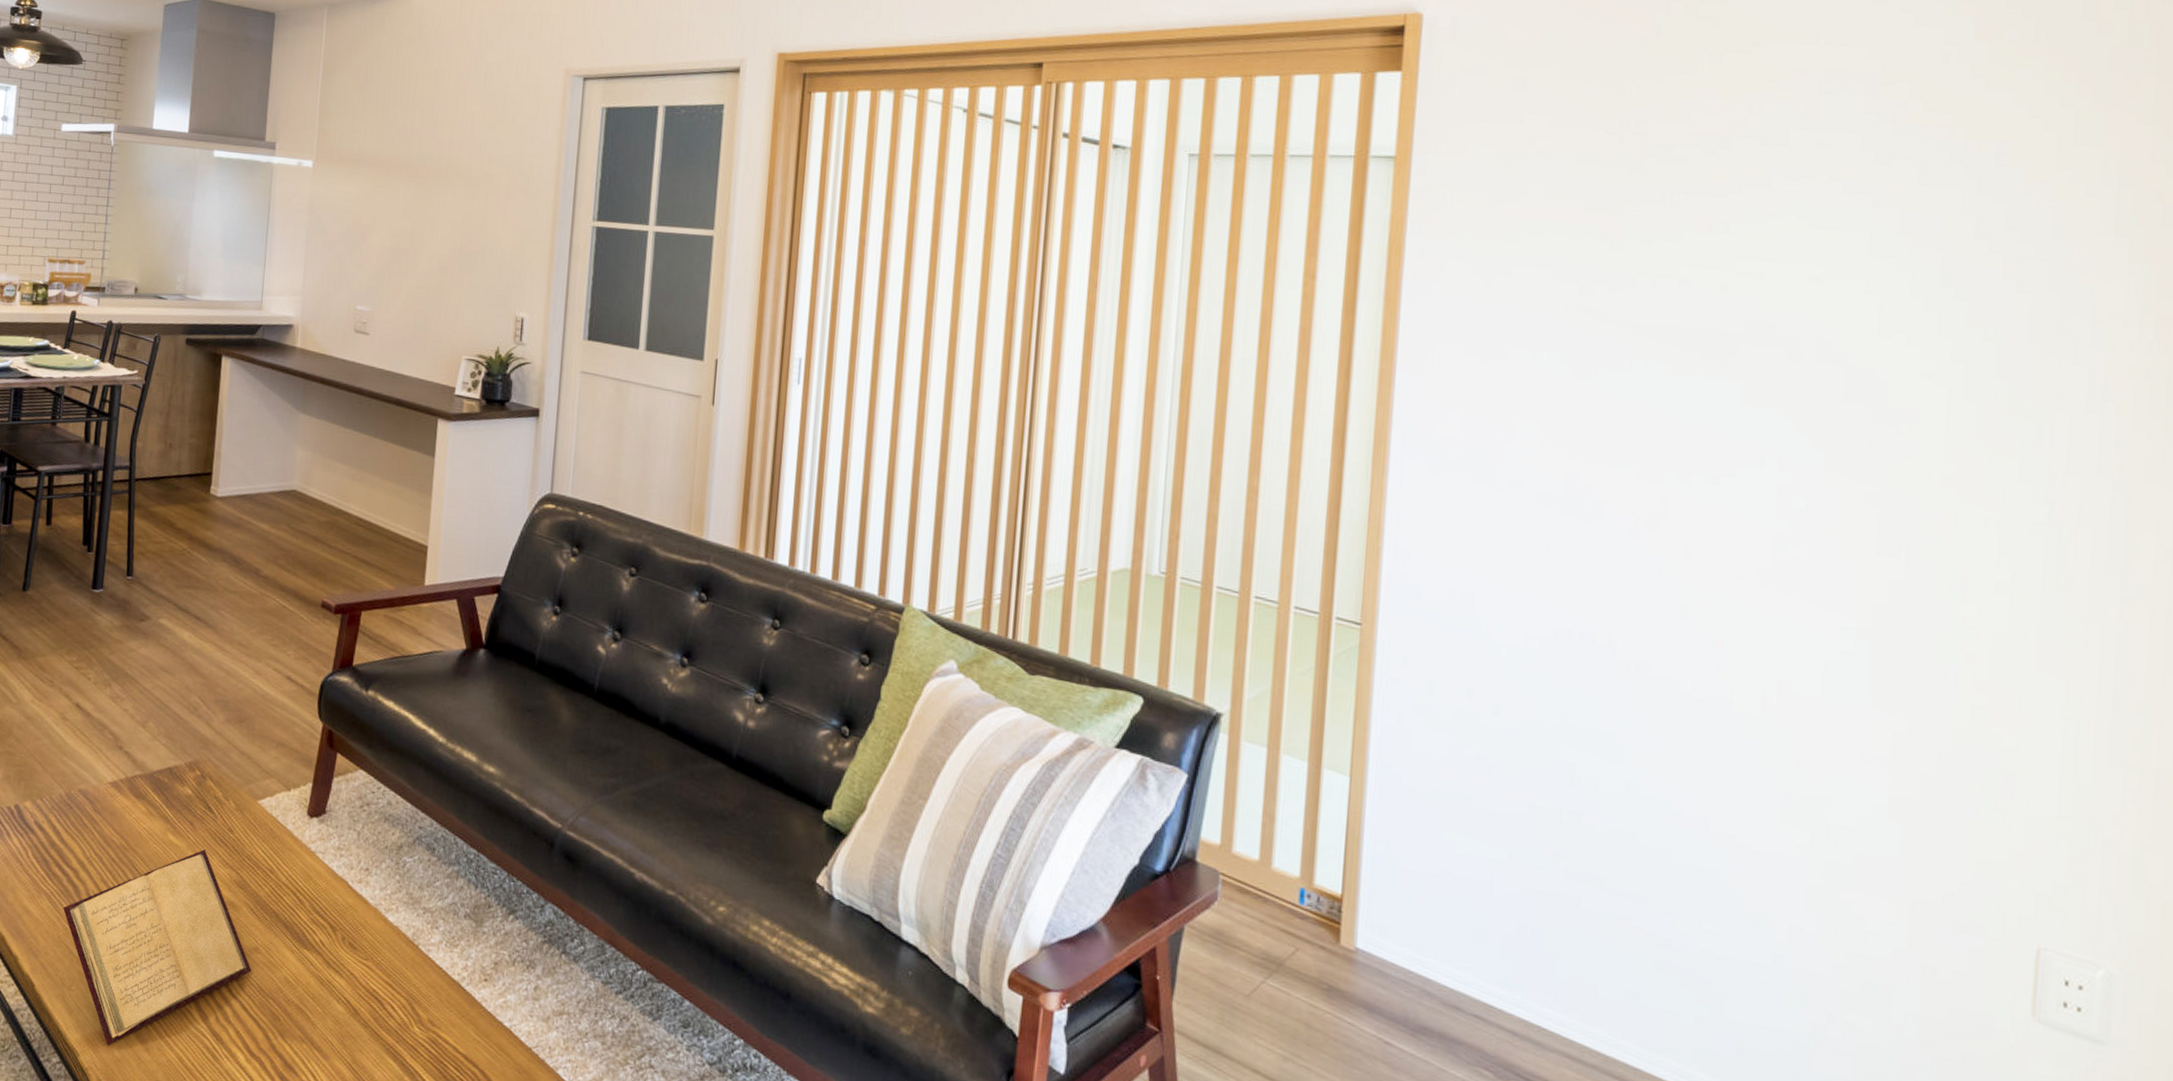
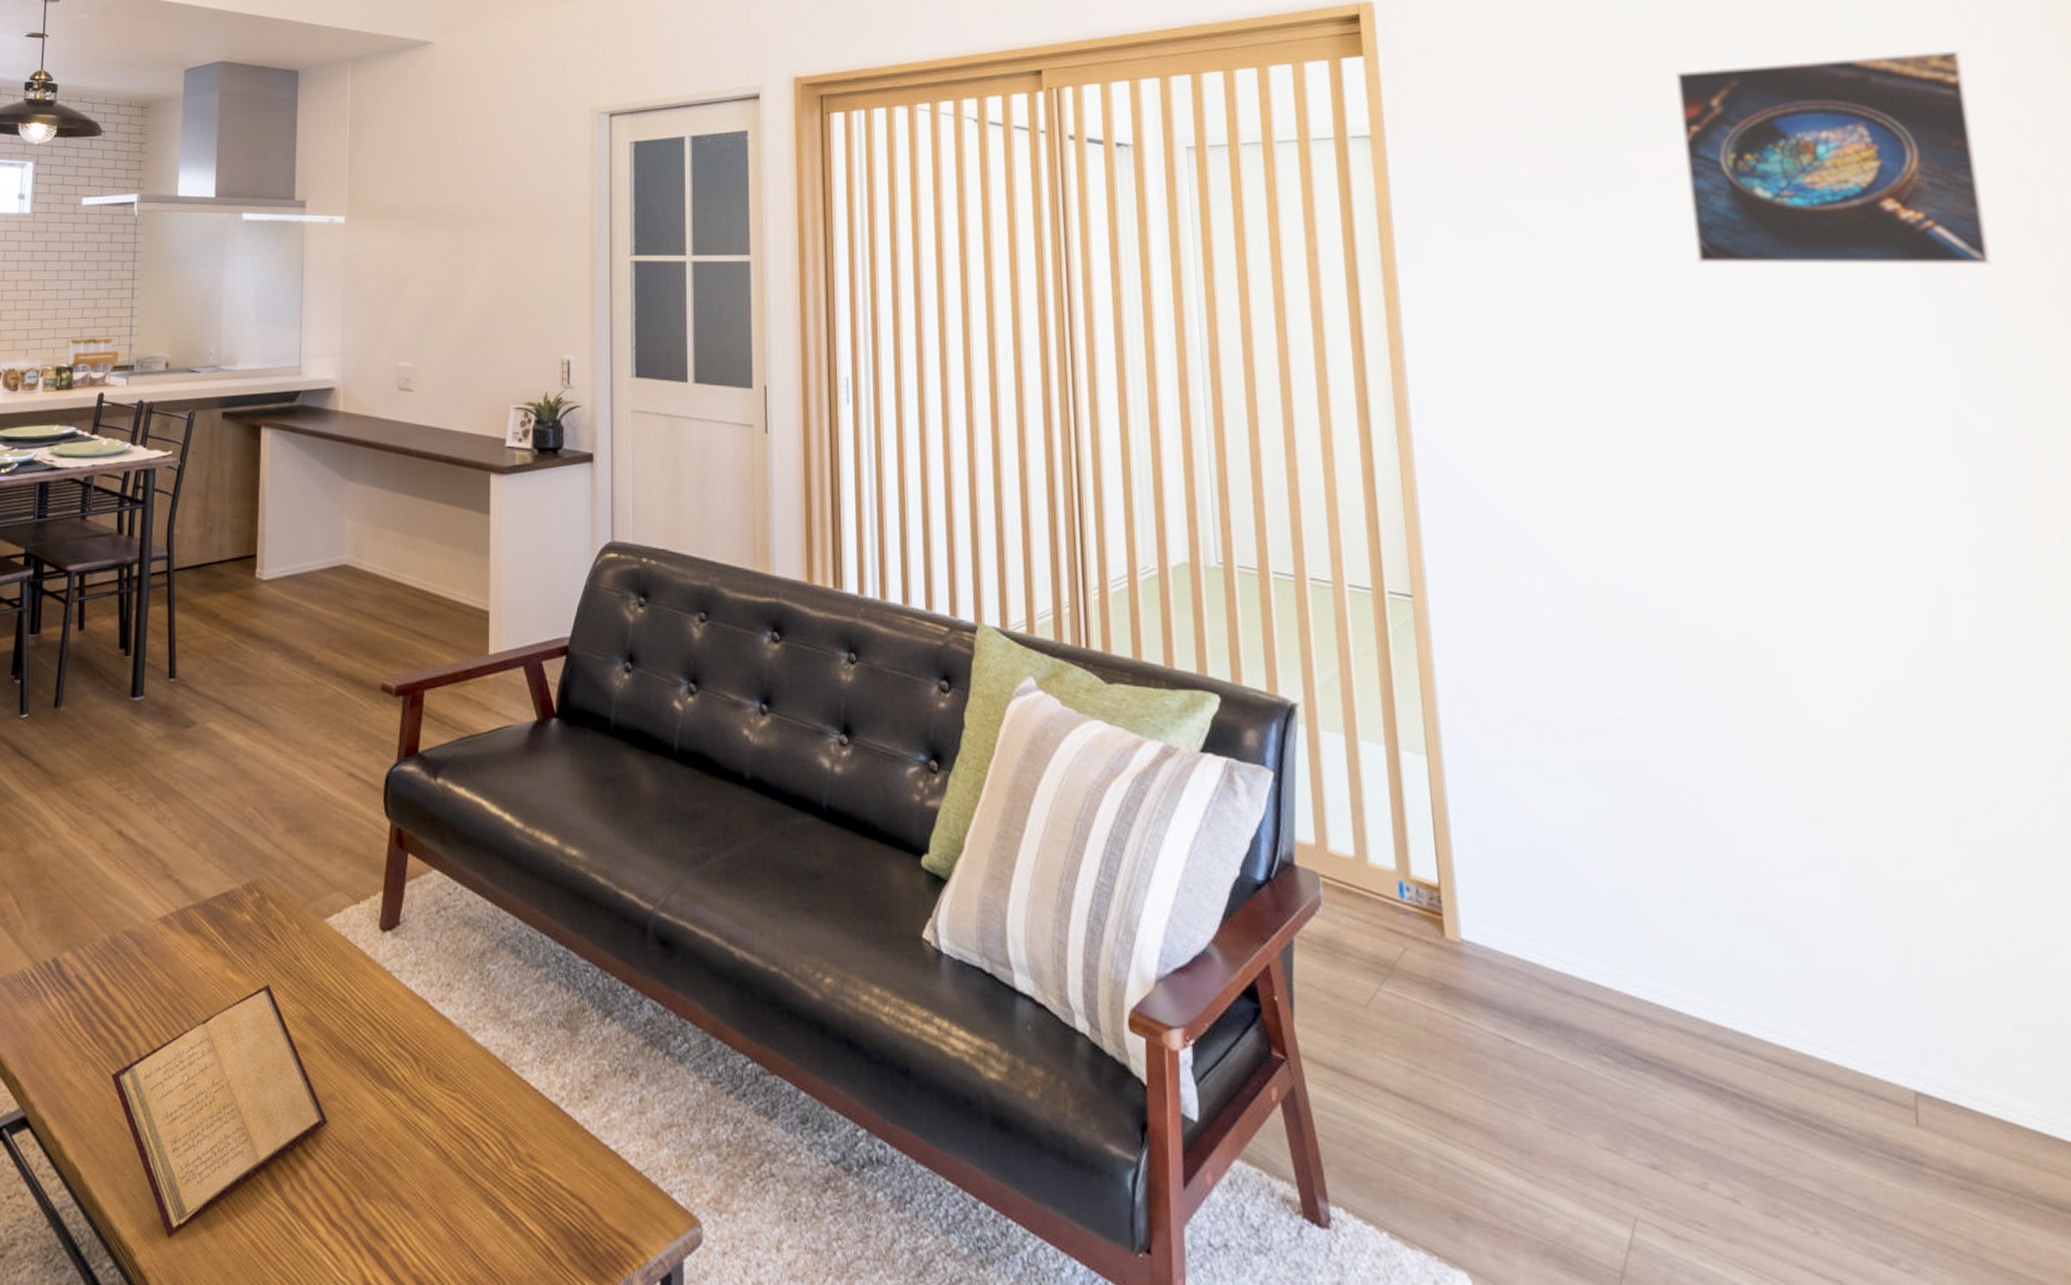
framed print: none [1743,109,2109,348] -> present [1675,50,1991,265]

